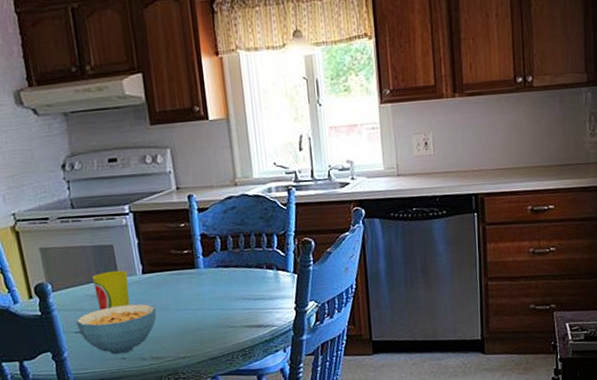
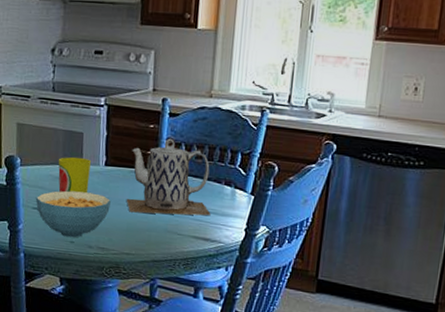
teapot: none [166,233,259,316] -> present [126,138,211,216]

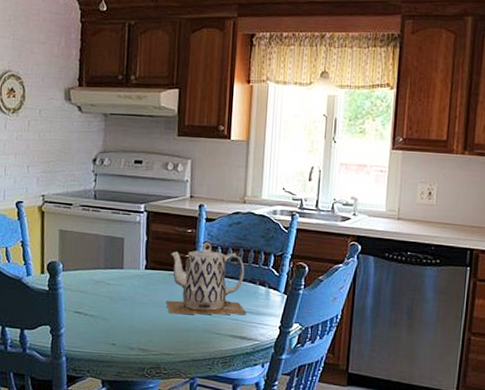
cereal bowl: present [35,190,111,238] -> none [77,294,151,340]
cup: present [58,157,92,194] -> none [99,261,132,297]

